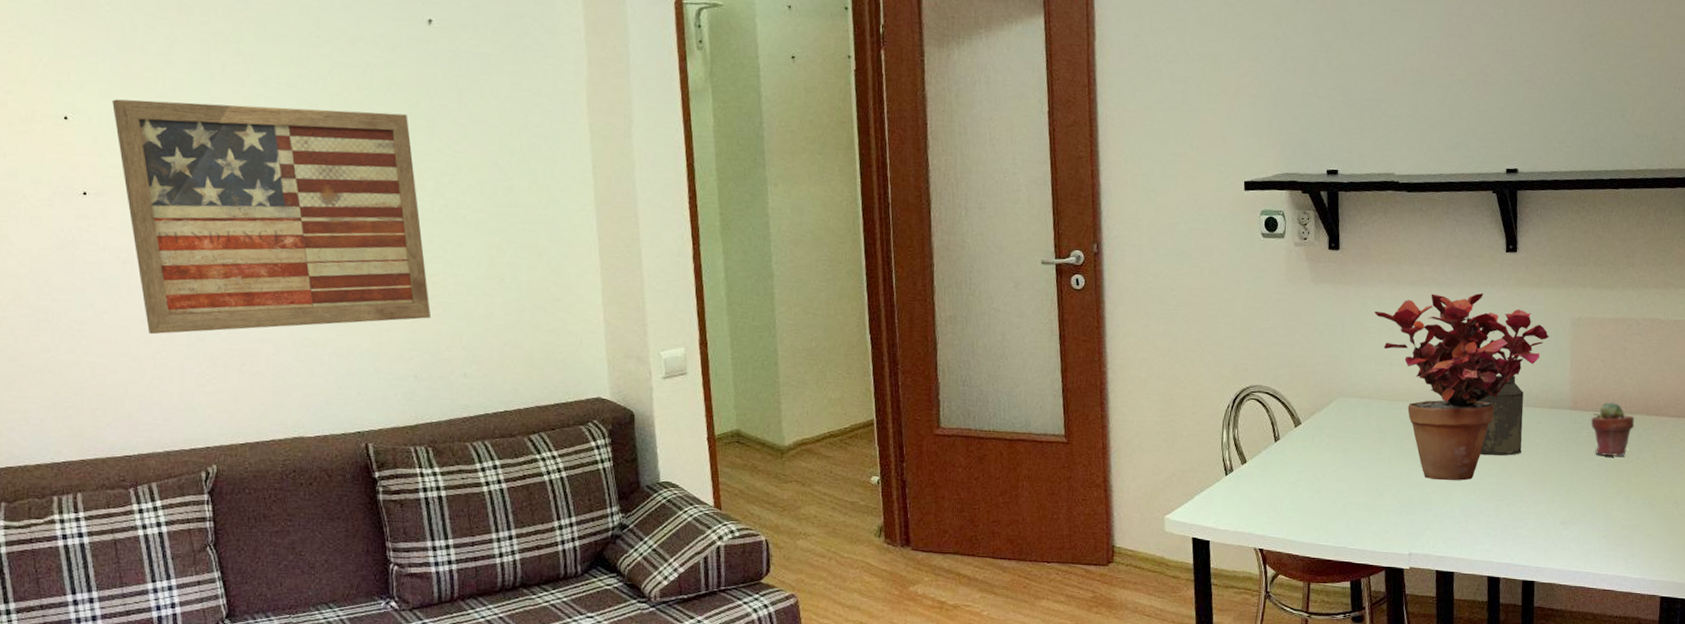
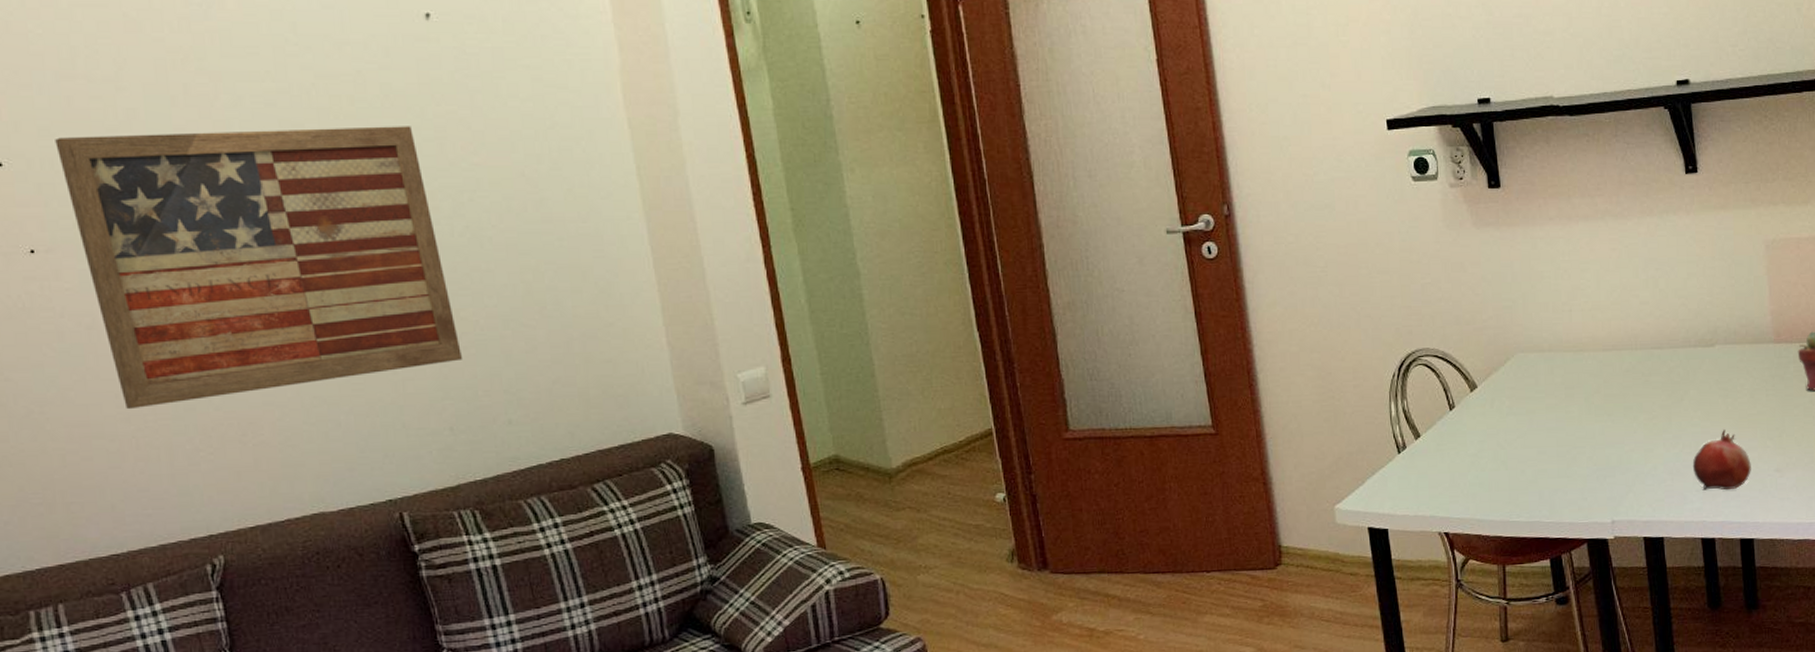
potted plant: present [1374,292,1549,481] -> none [1546,221,1743,436]
canister: present [1476,375,1524,456] -> none [1669,310,1725,404]
fruit: none [1486,482,1539,536] -> present [1692,430,1751,491]

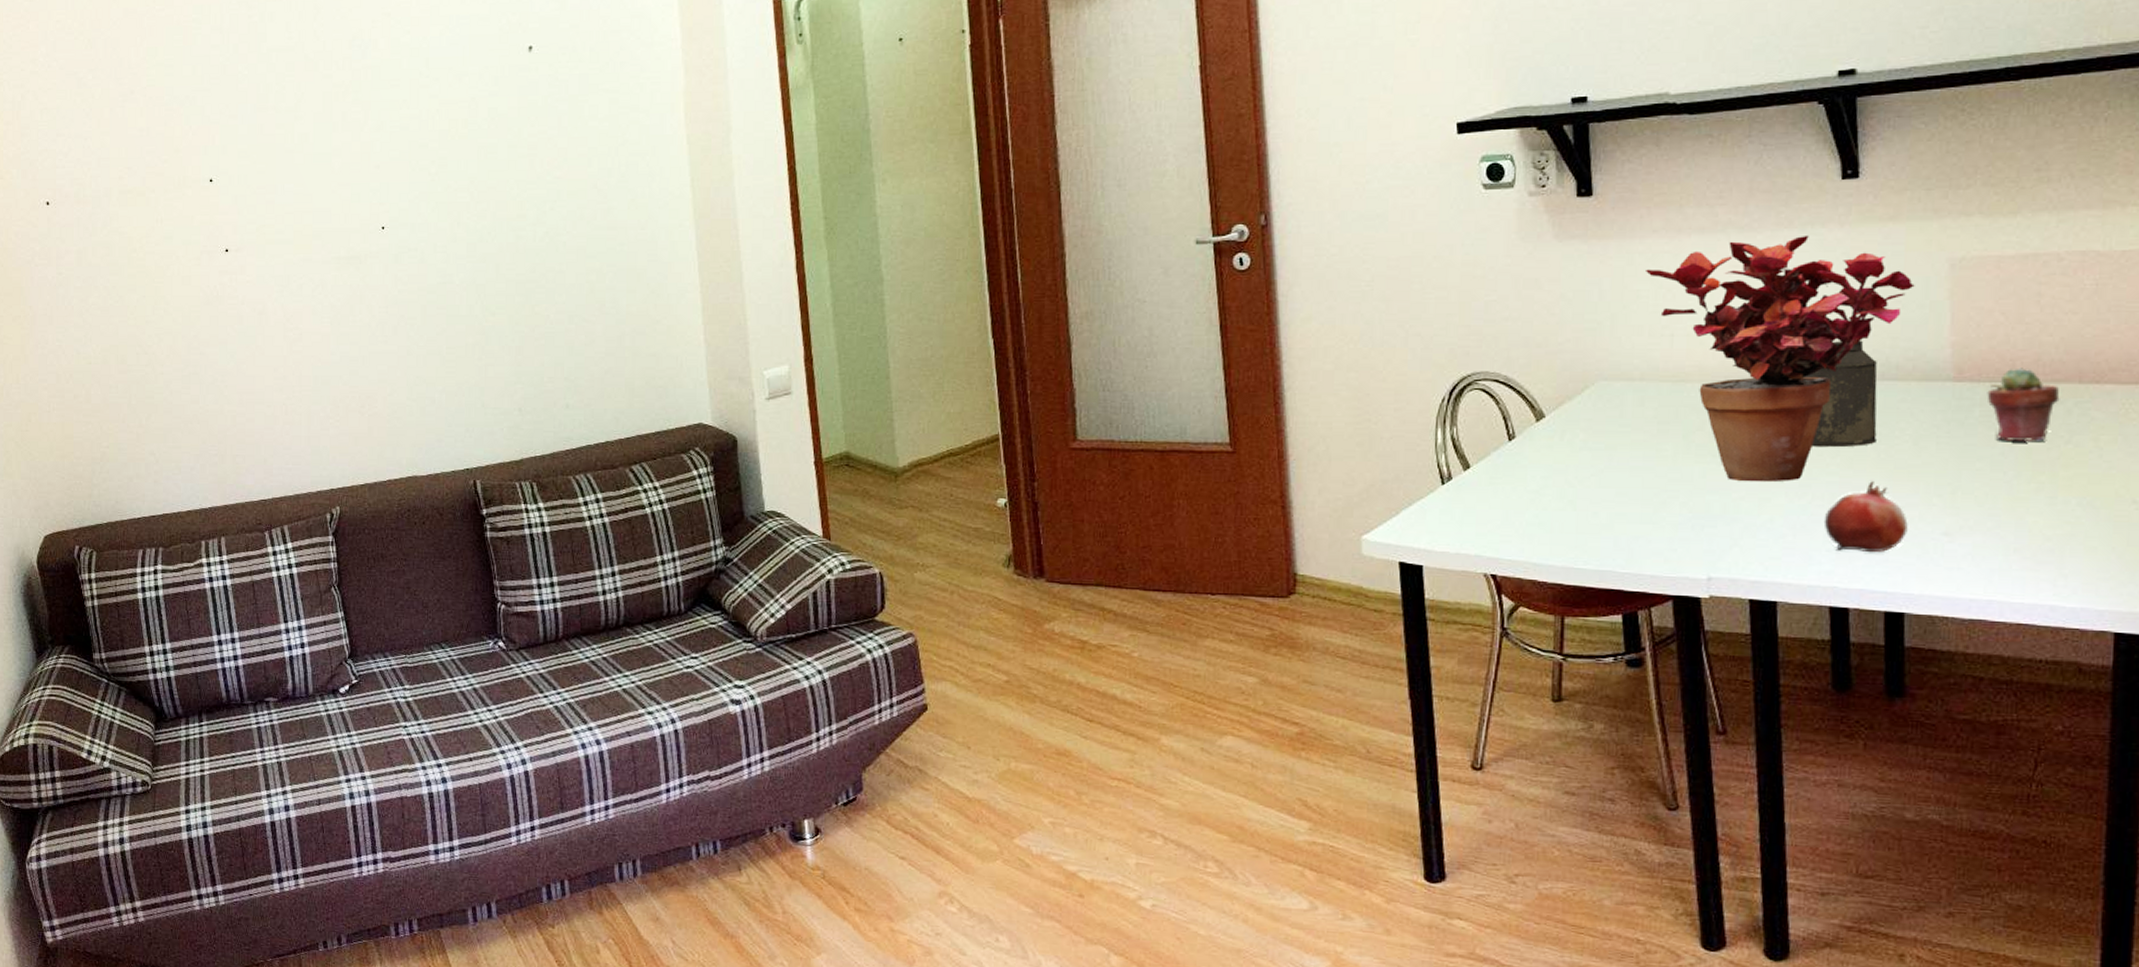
wall art: present [55,126,463,410] -> none [249,145,535,382]
potted plant: none [1546,221,1743,436] -> present [1646,234,1915,483]
canister: none [1669,310,1725,404] -> present [1802,340,1878,448]

